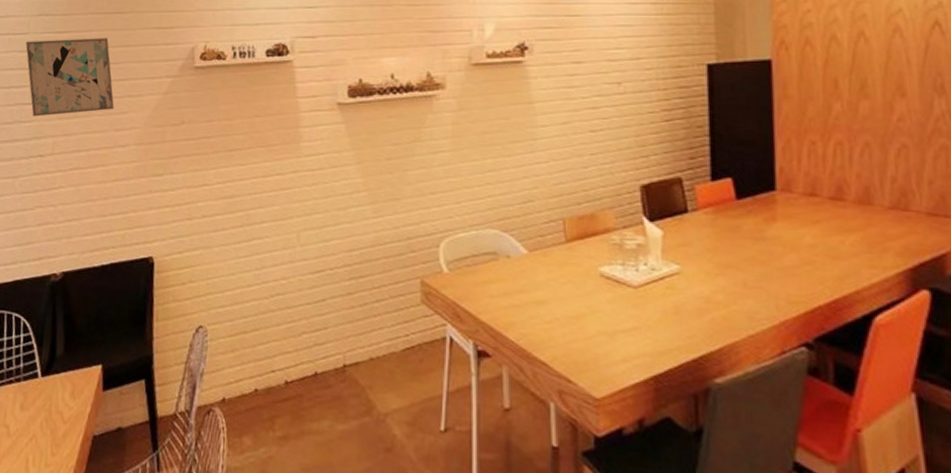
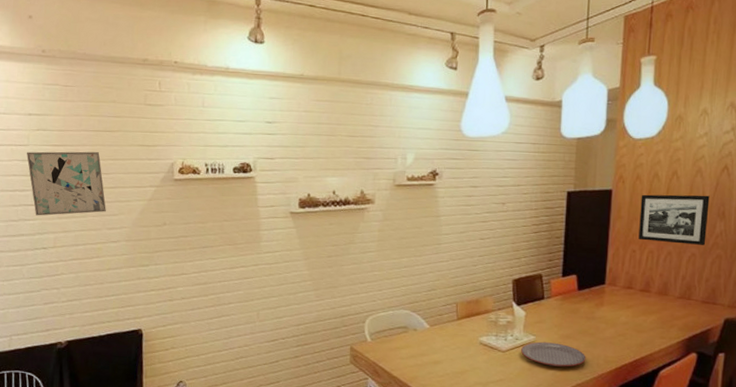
plate: none [661,273,759,310] -> present [521,341,586,367]
picture frame: none [815,62,921,132] -> present [638,194,710,245]

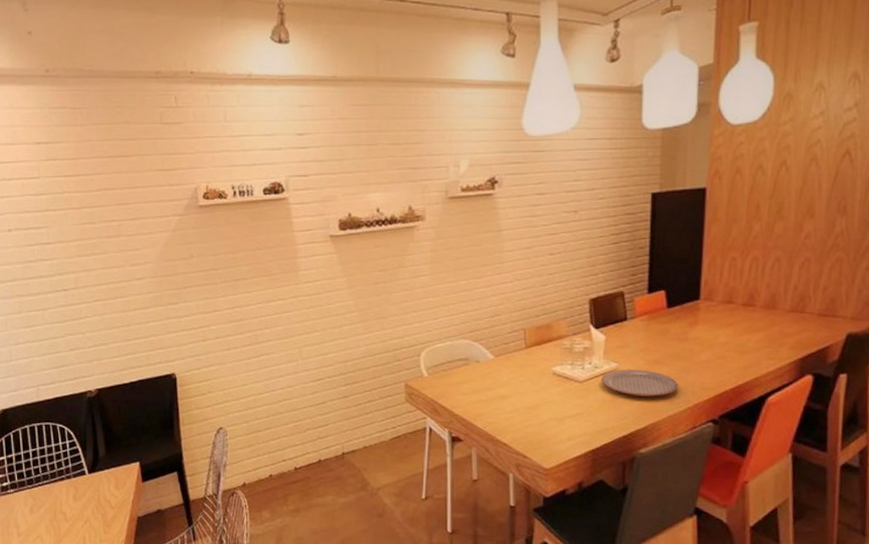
wall art: present [27,151,106,216] -> none [38,181,128,255]
picture frame: present [638,194,710,245] -> none [739,187,828,248]

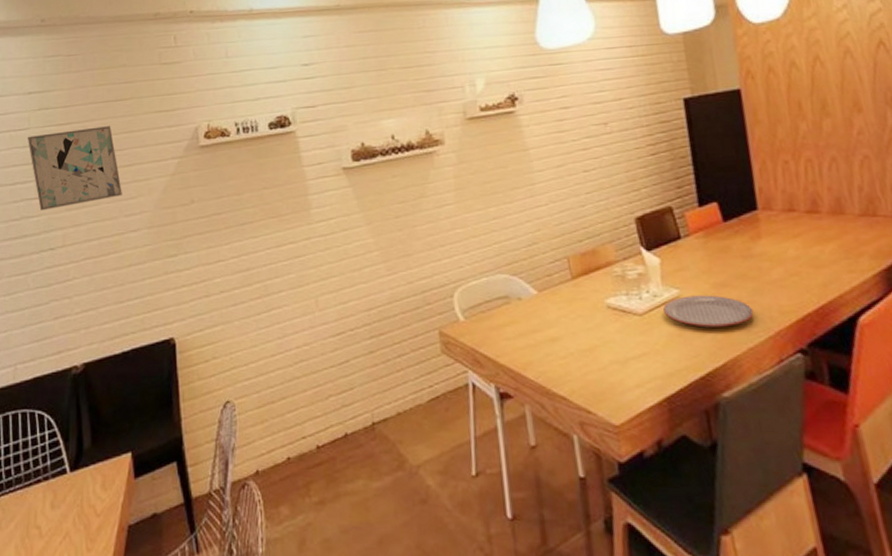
wall art: none [38,181,128,255] -> present [28,126,122,211]

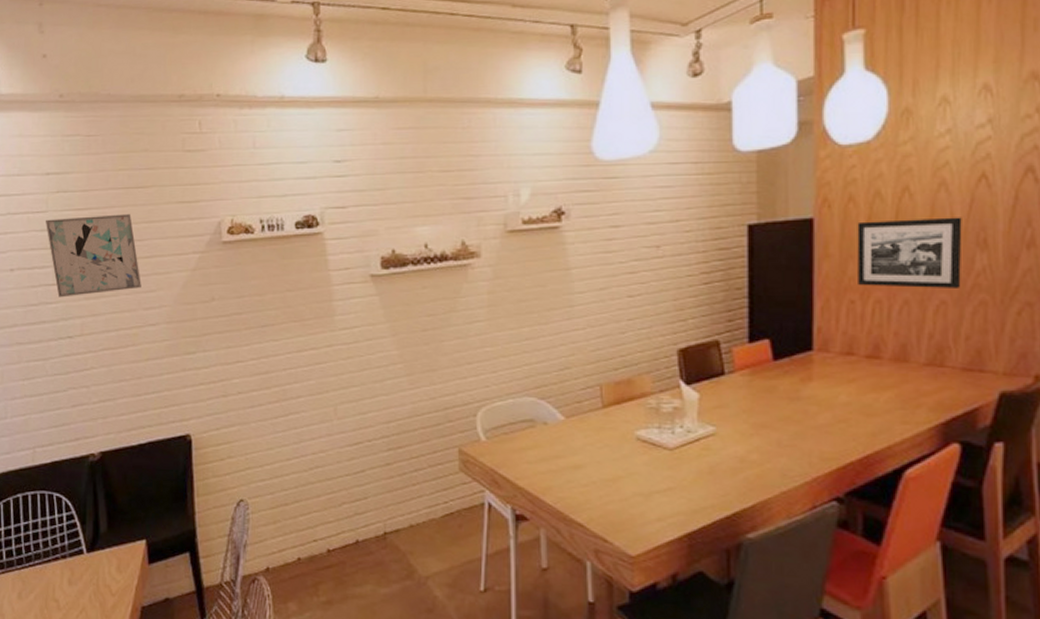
plate: present [663,295,754,328] -> none [696,434,792,469]
picture frame: none [779,80,879,148] -> present [857,217,962,288]

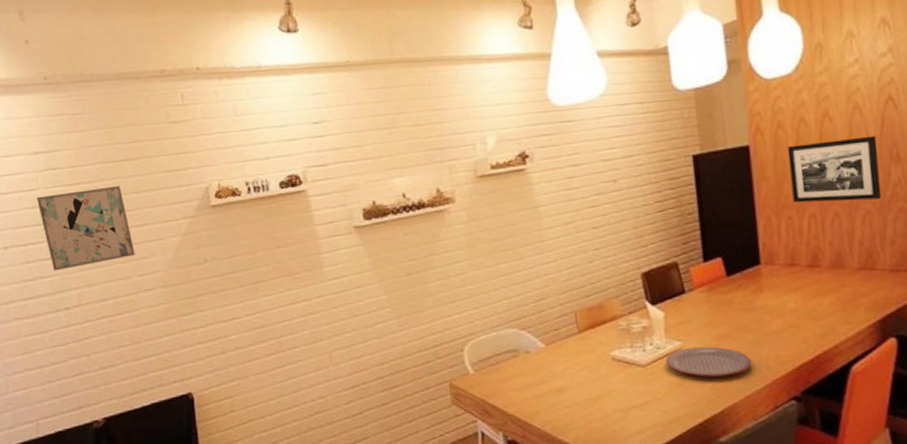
plate: none [696,434,792,469] -> present [666,346,752,377]

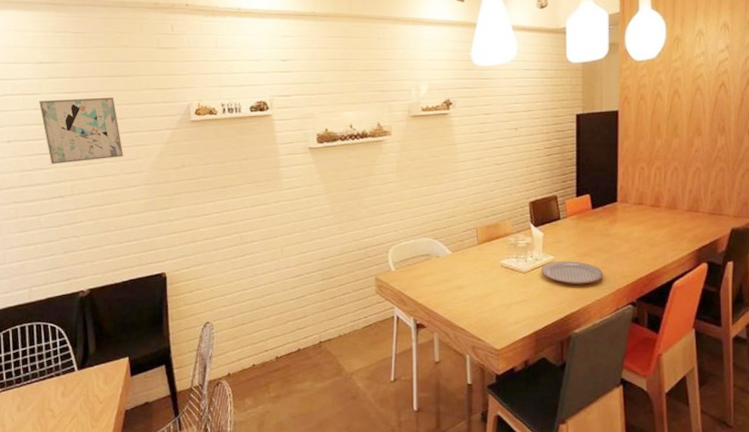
picture frame: present [787,135,882,203] -> none [646,111,710,159]

